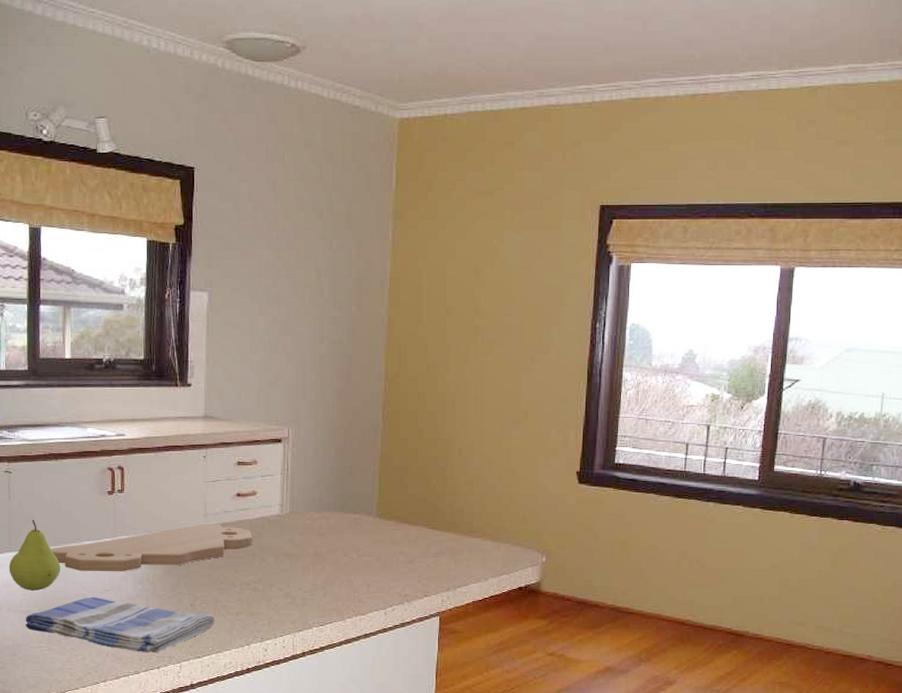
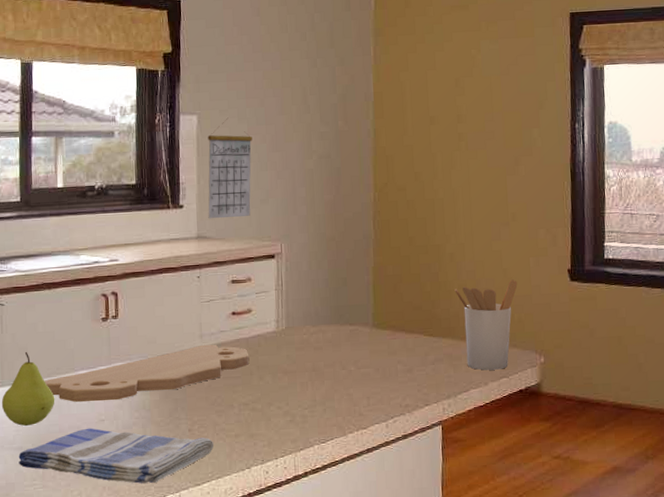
calendar: none [216,296,263,399] -> present [208,117,252,219]
utensil holder: none [461,478,525,566] -> present [454,279,518,370]

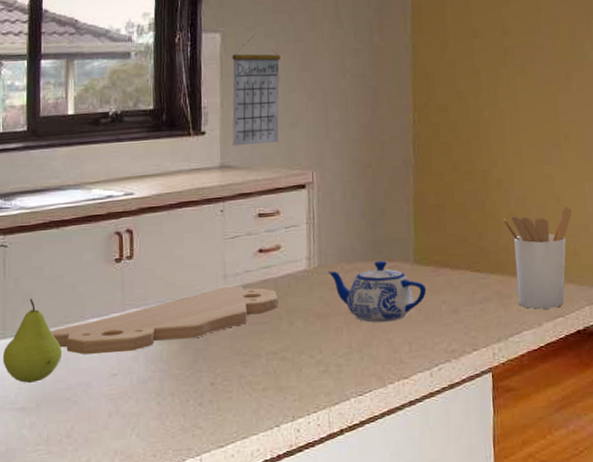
dish towel: present [18,428,213,484] -> none [20,383,238,447]
teapot: none [294,324,384,380] -> present [328,260,427,323]

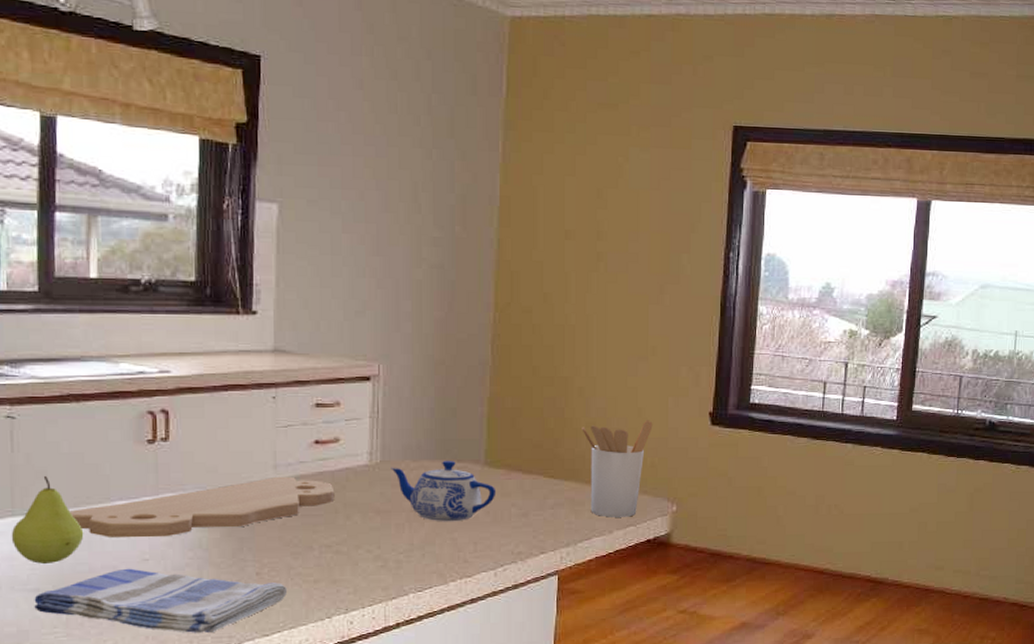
dish towel: none [20,383,238,447] -> present [34,568,287,633]
calendar: present [232,35,281,147] -> none [288,210,348,330]

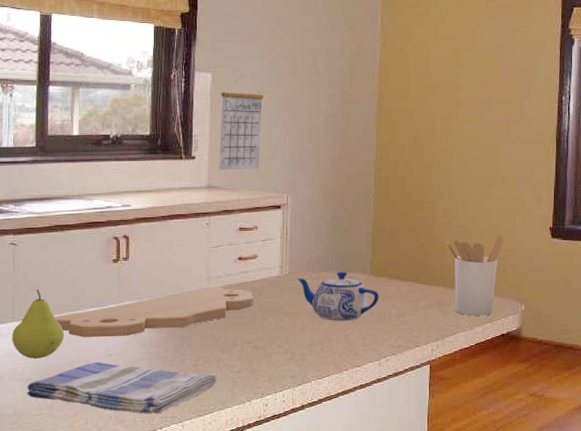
calendar: none [288,210,348,330] -> present [219,76,264,170]

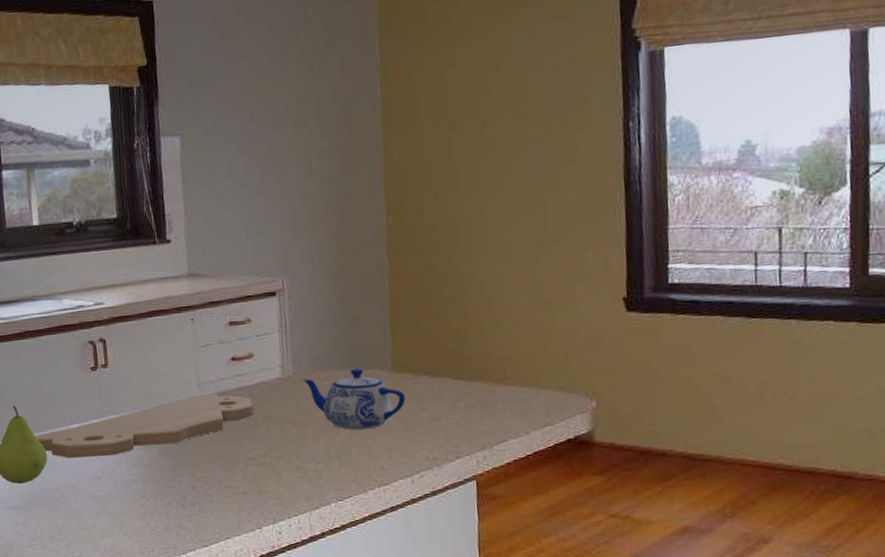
dish towel: present [27,362,216,414] -> none [14,485,220,545]
calendar: present [219,76,264,170] -> none [193,137,246,254]
utensil holder: present [447,235,504,316] -> none [486,311,562,418]

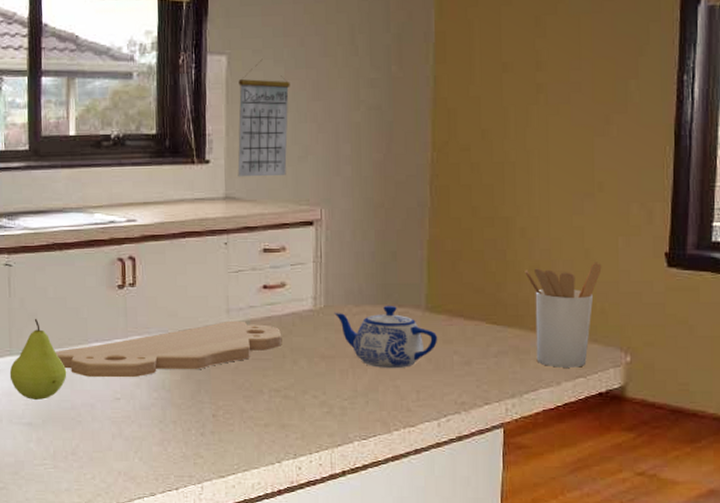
calendar: none [193,137,246,254] -> present [237,59,290,177]
utensil holder: none [486,311,562,418] -> present [525,262,602,368]

